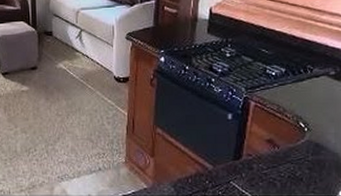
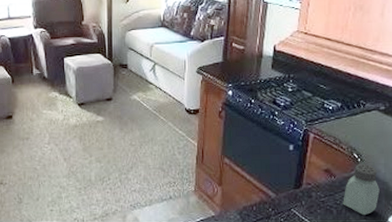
saltshaker: none [287,134,329,189] -> present [343,164,380,216]

